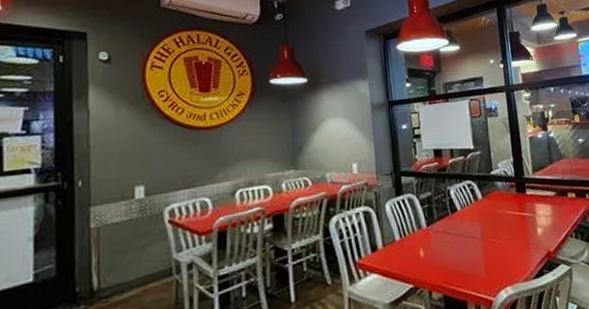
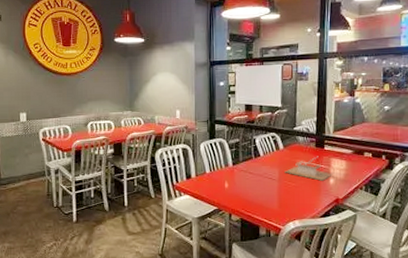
napkin holder: none [487,203,539,233] -> present [285,156,332,181]

